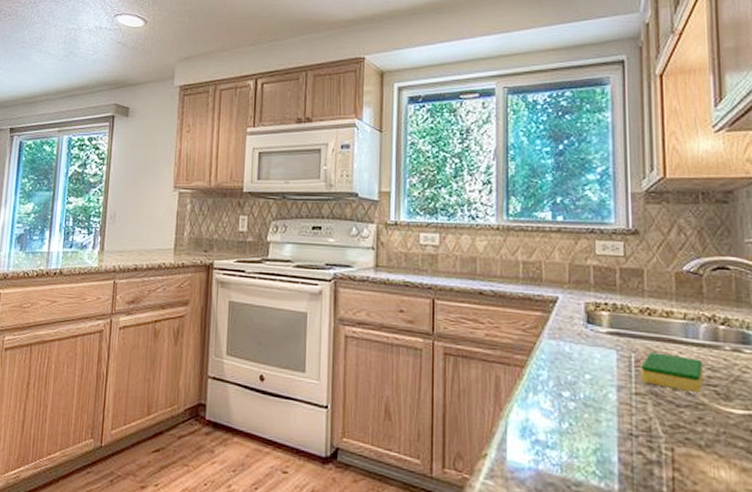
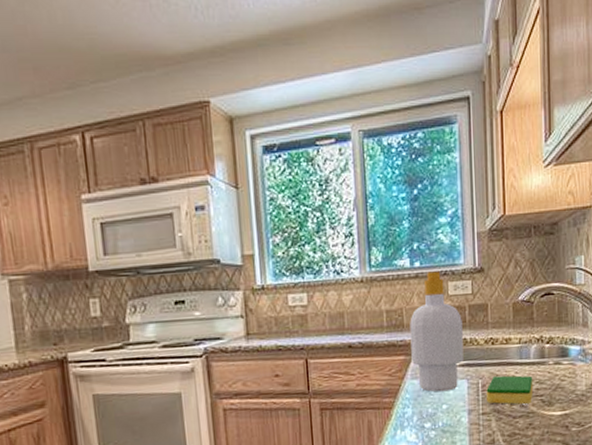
soap bottle: none [549,227,613,360] -> present [410,271,464,393]

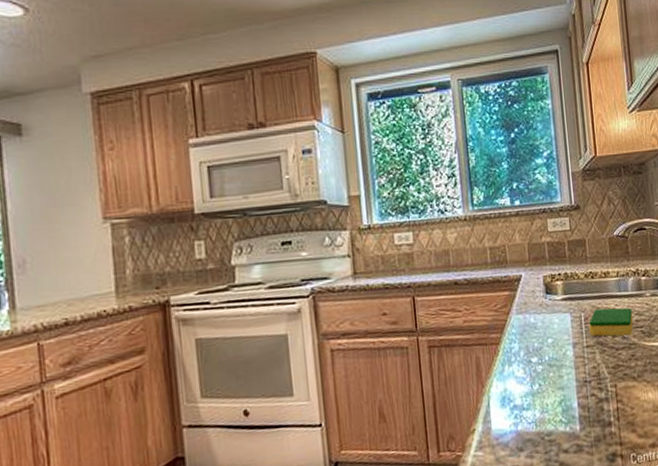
soap bottle: present [410,271,464,393] -> none [512,209,566,327]

